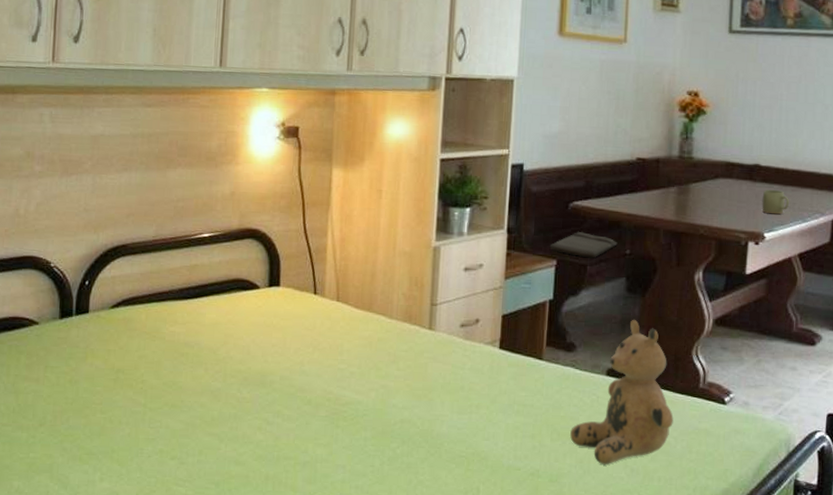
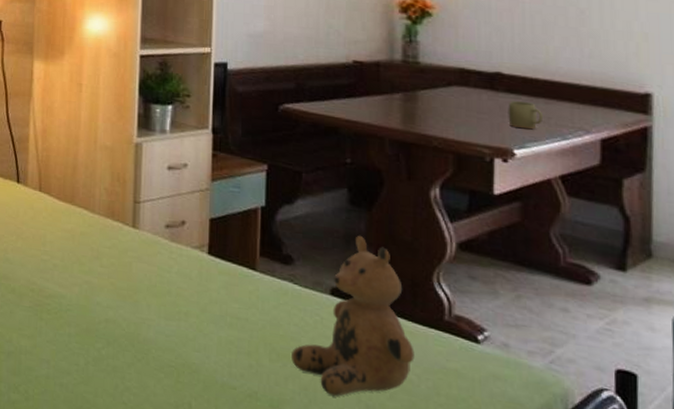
cushion: present [550,232,618,259] -> none [260,136,336,166]

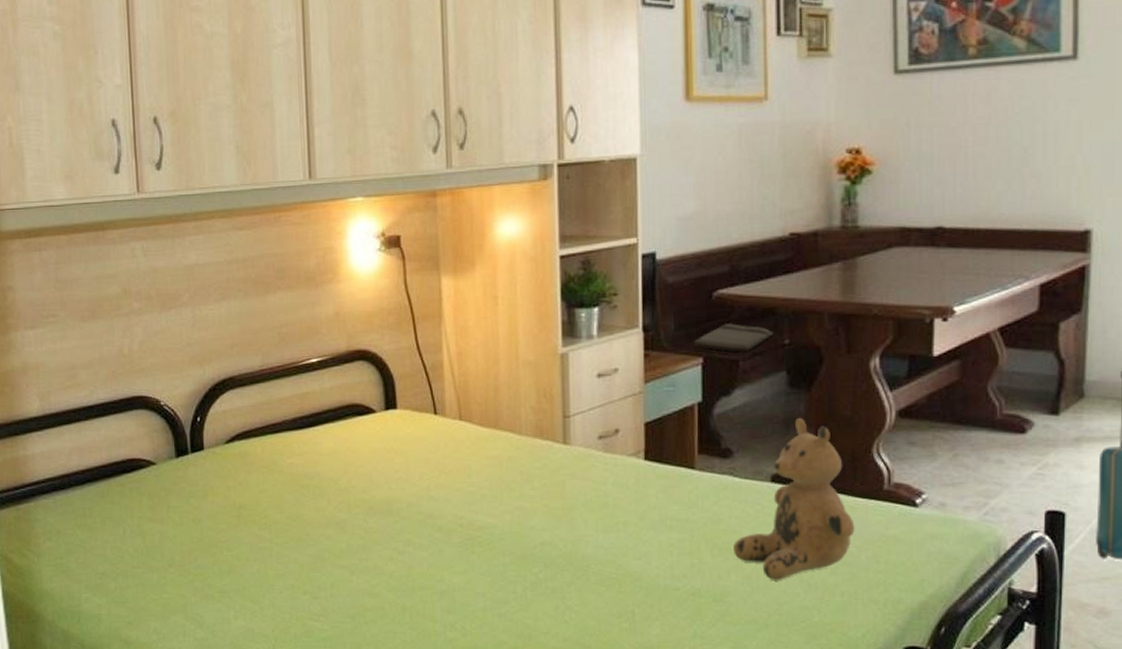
cushion: none [260,136,336,166] -> present [694,324,774,353]
mug: present [508,101,542,130] -> none [948,255,983,284]

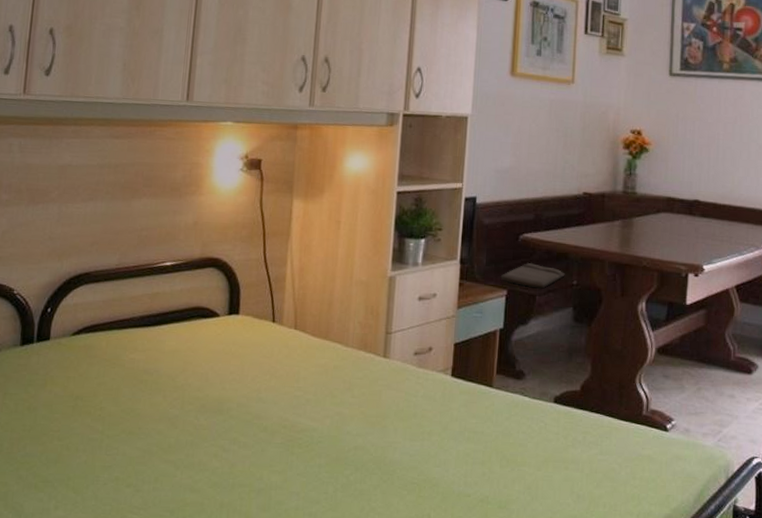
teddy bear: present [733,418,855,580] -> none [519,349,618,491]

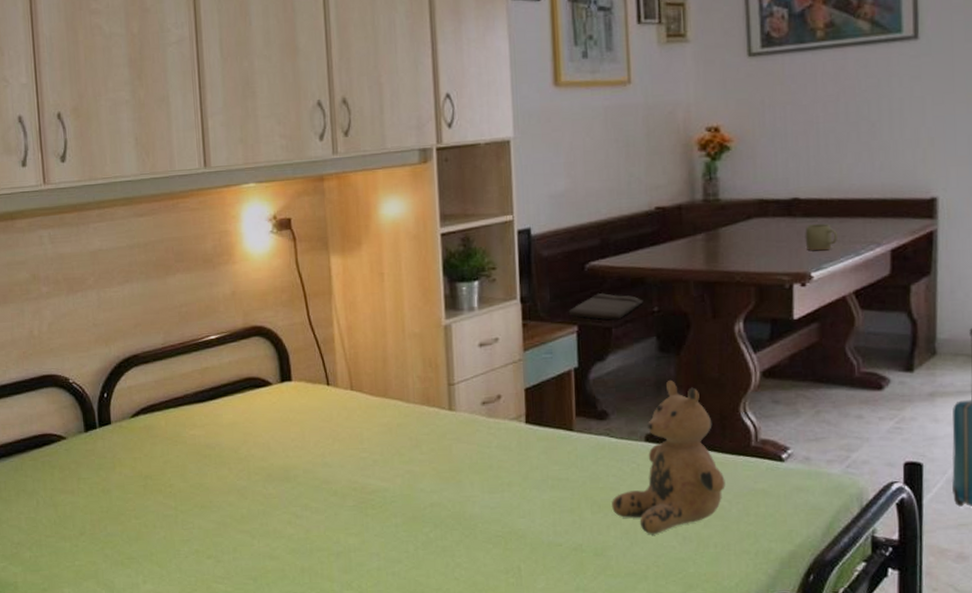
teddy bear: none [519,349,618,491] -> present [612,381,725,534]
mug: none [701,224,726,248] -> present [805,224,837,251]

